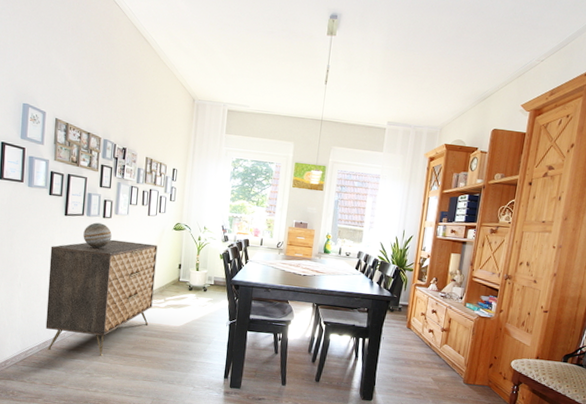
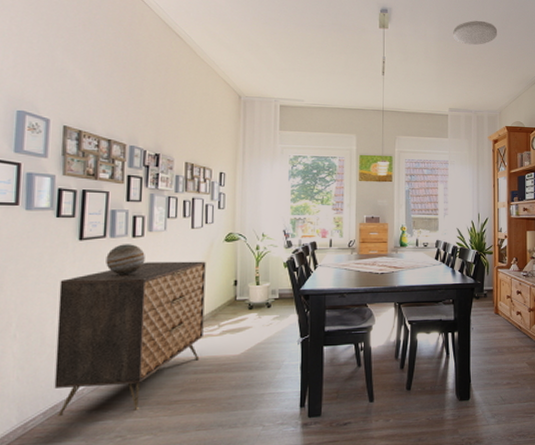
ceiling light: none [402,28,452,56] -> present [453,20,498,46]

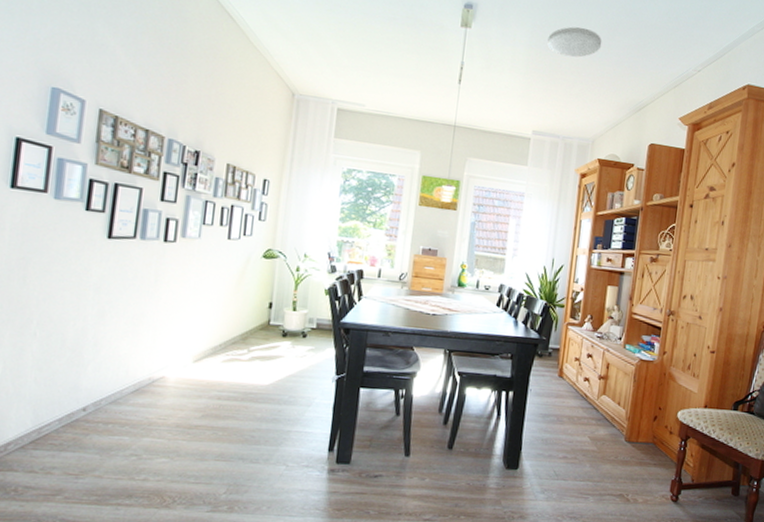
dresser: present [54,261,206,417] -> none [71,270,240,430]
decorative sphere: present [106,244,145,276] -> none [133,248,176,283]

